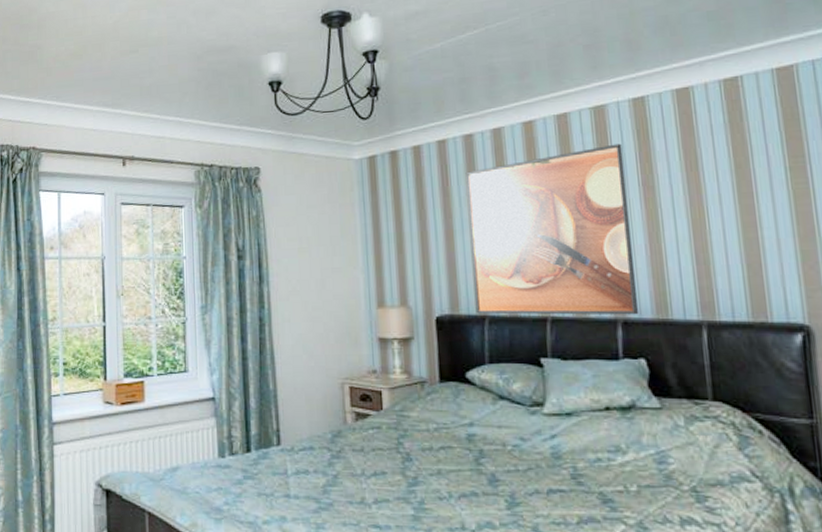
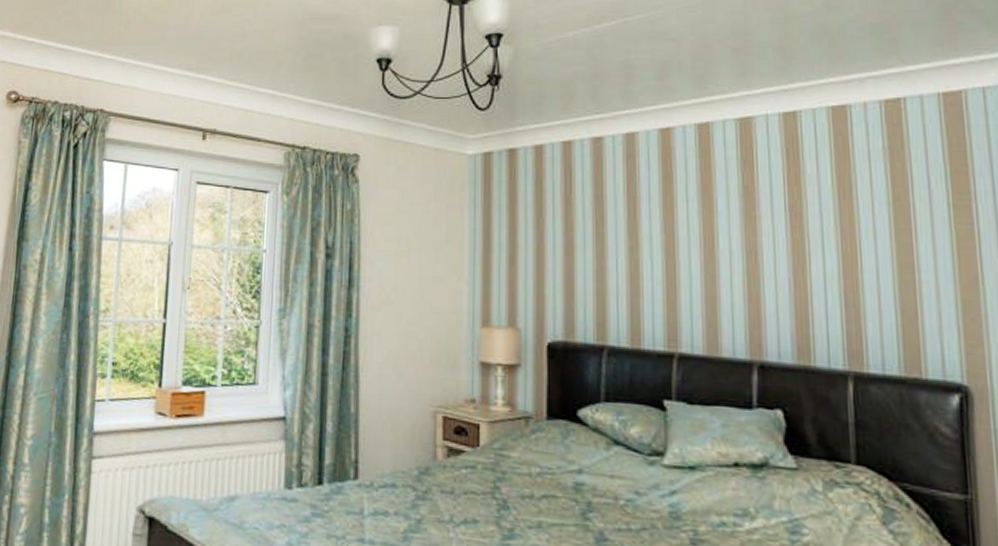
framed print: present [465,143,638,315] -> none [592,162,777,358]

